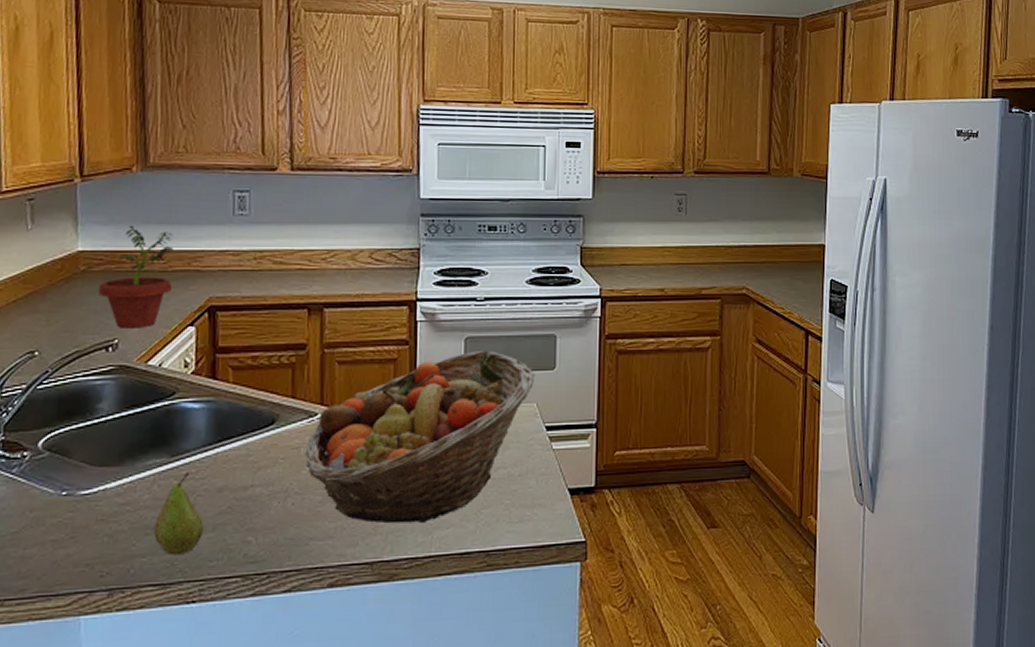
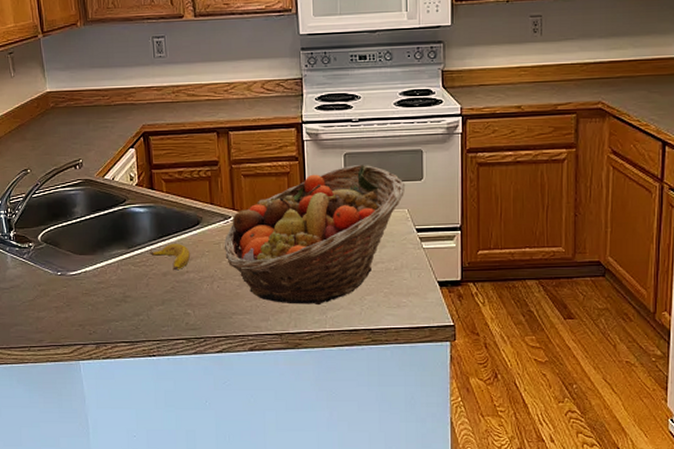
potted plant: present [99,225,173,328] -> none [65,69,116,151]
fruit: present [154,473,203,556] -> none [122,261,156,321]
banana: none [201,449,258,485] -> present [149,244,190,271]

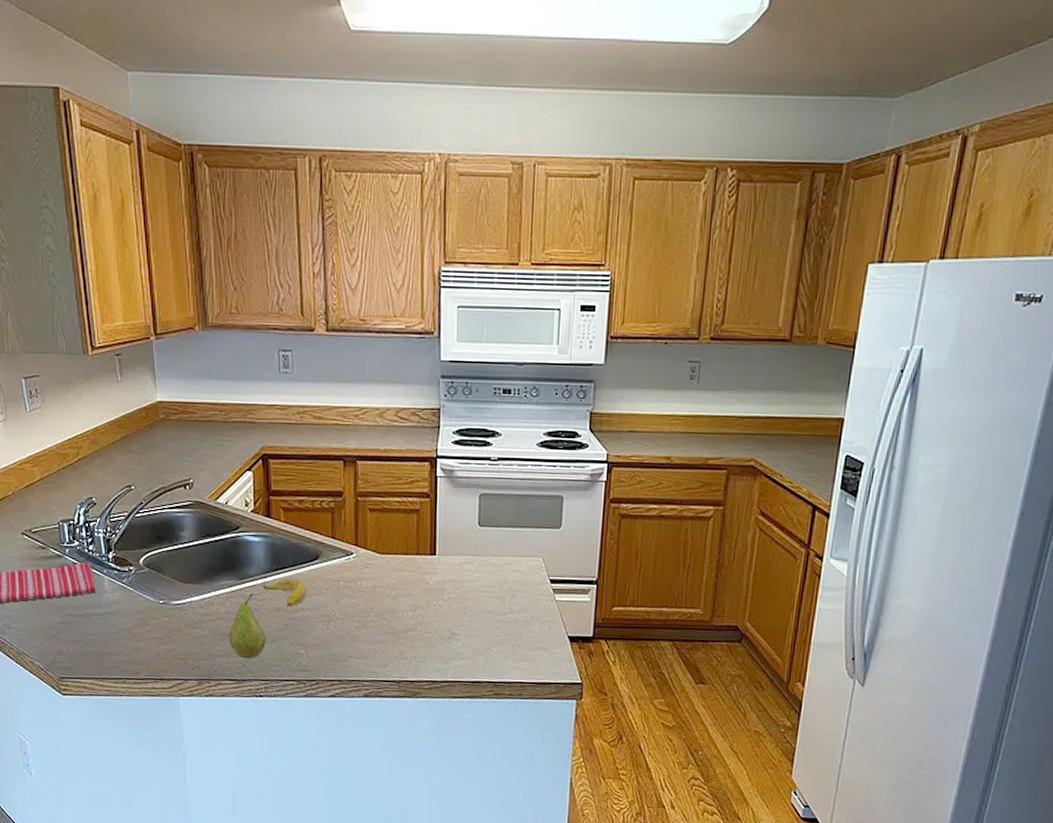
fruit: none [122,261,156,321] -> present [229,594,266,659]
fruit basket: present [224,164,406,306] -> none [343,506,543,654]

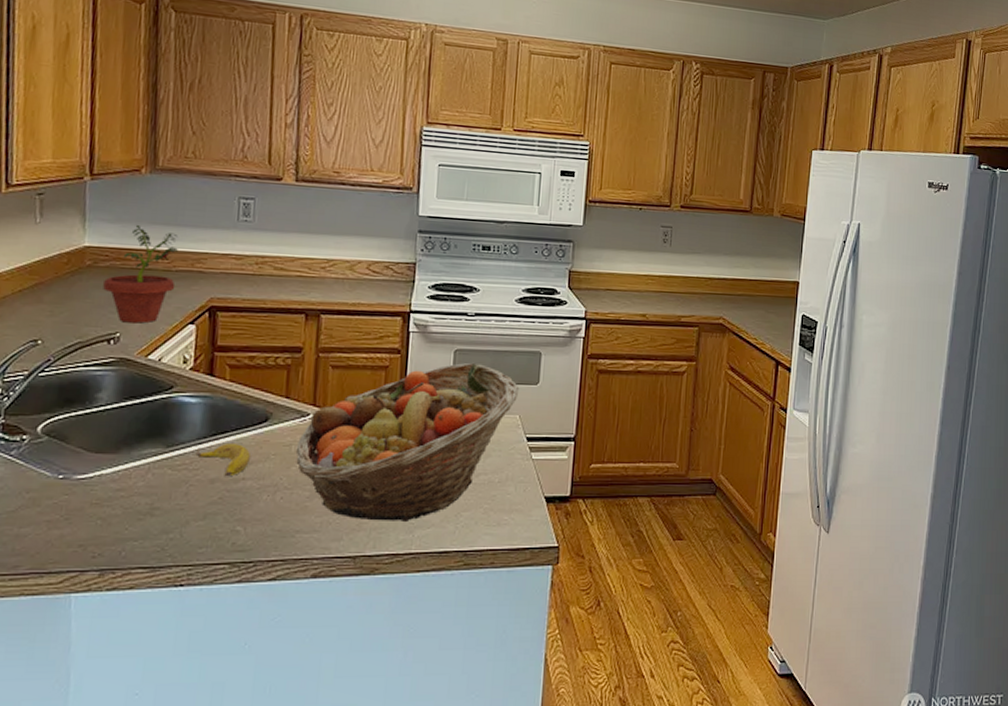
potted plant: none [176,379,233,471] -> present [103,224,178,324]
fruit: present [229,594,266,659] -> none [146,463,195,541]
fruit basket: none [343,506,543,654] -> present [295,362,520,523]

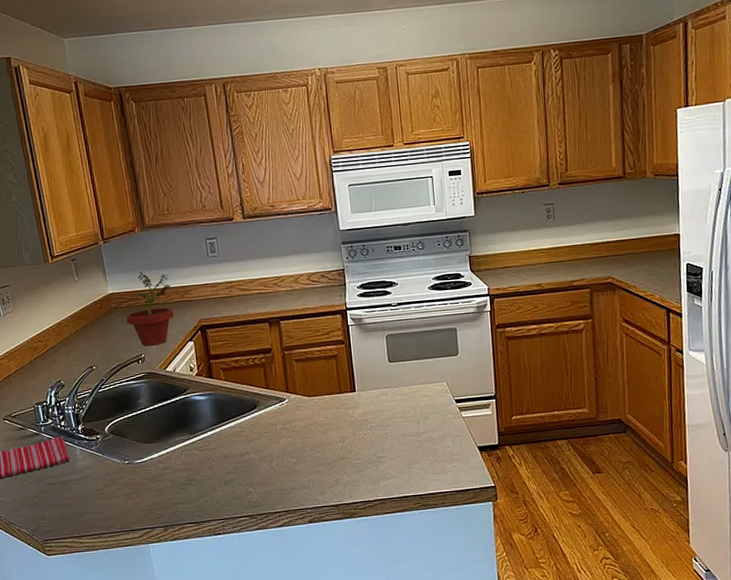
banana: present [195,444,250,477] -> none [211,427,249,453]
fruit basket: present [295,362,520,523] -> none [280,343,443,477]

